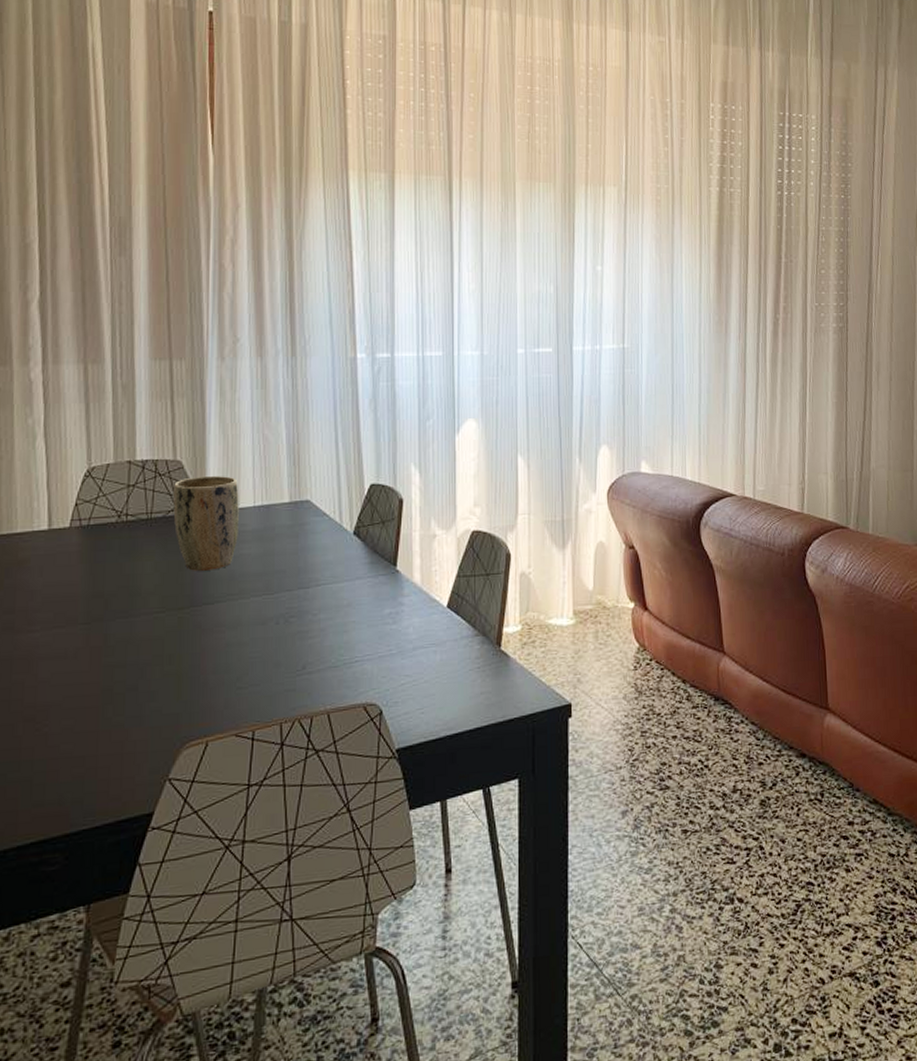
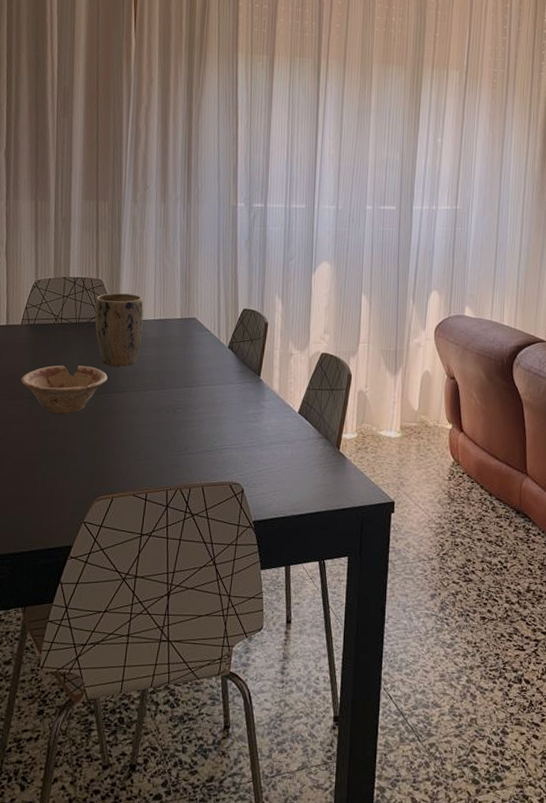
dish: none [71,573,194,641] -> present [20,365,108,414]

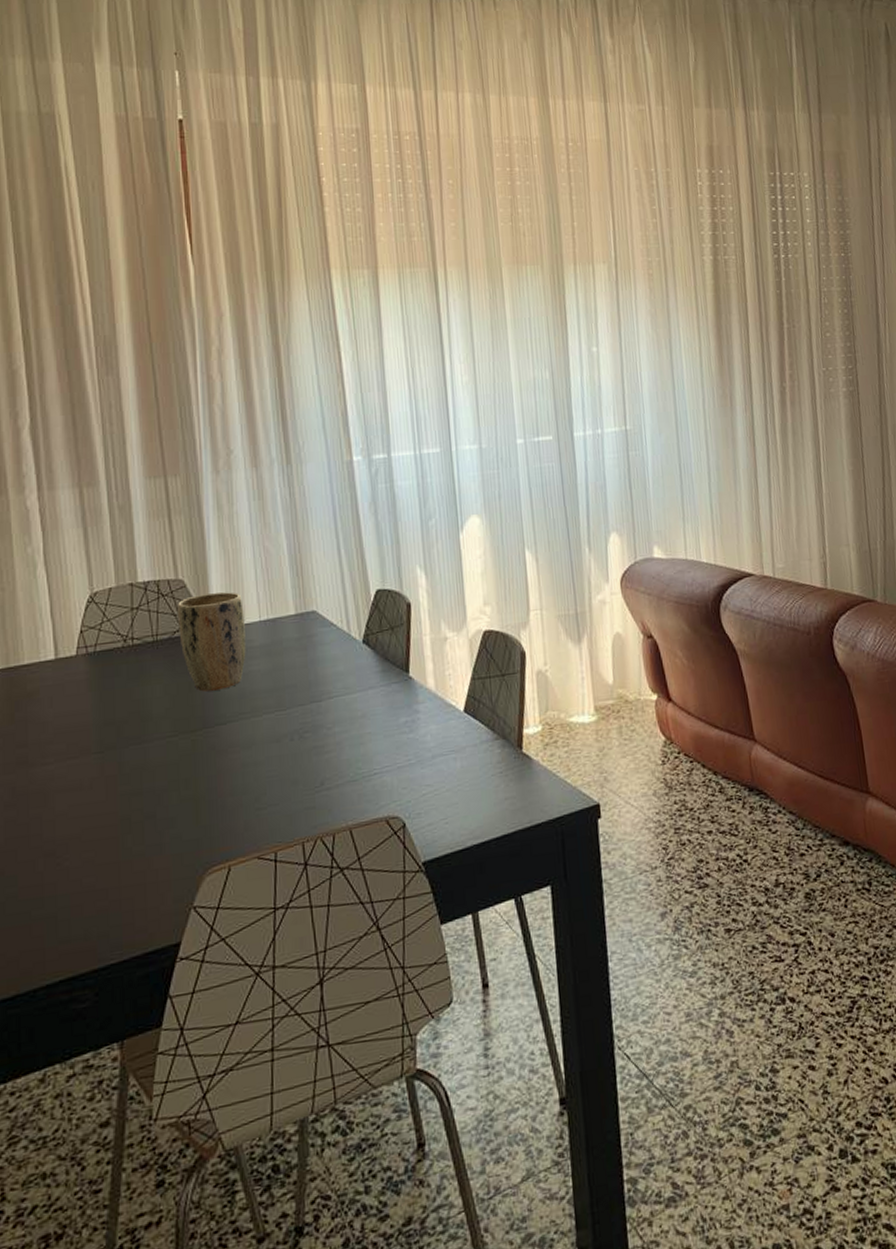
dish: present [20,365,108,414] -> none [83,696,205,768]

